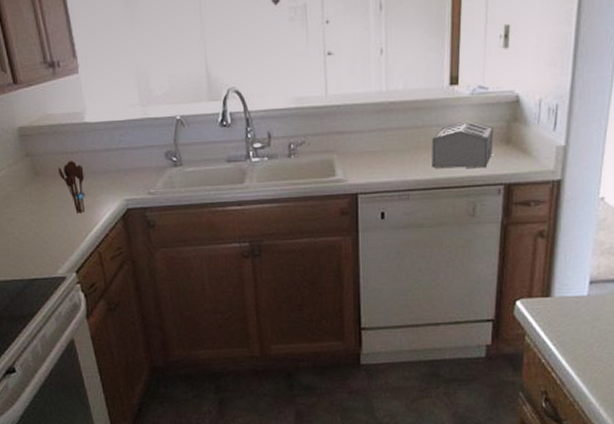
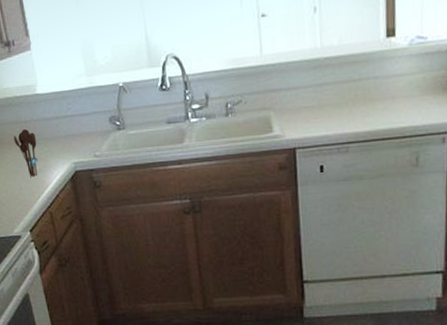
toaster: present [432,120,493,169] -> none [369,71,435,120]

